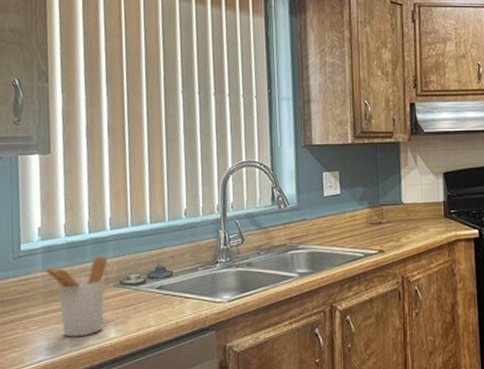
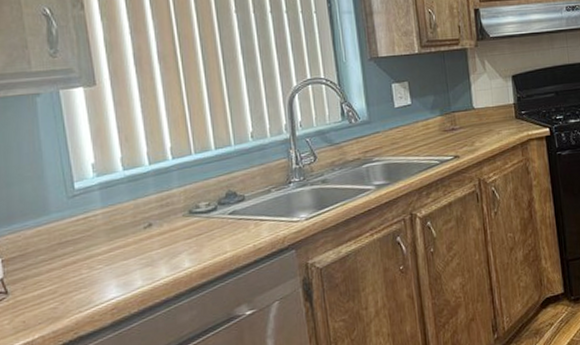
utensil holder: present [43,256,108,338] -> none [102,187,176,273]

